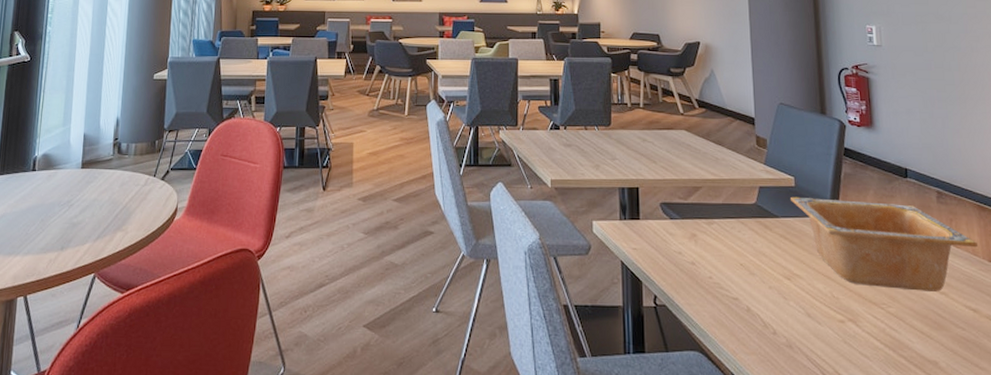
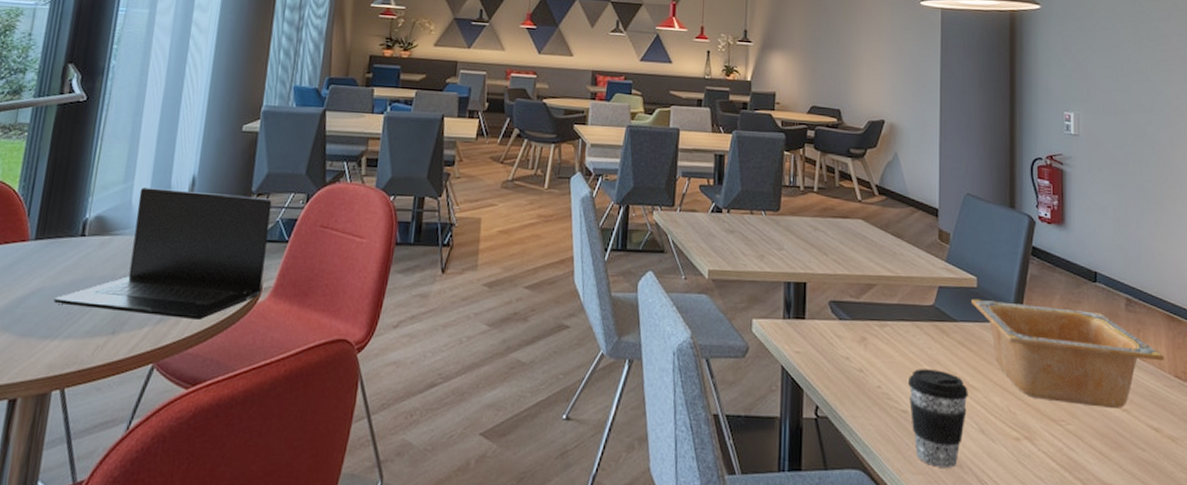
laptop: none [14,129,181,236] -> present [53,187,272,320]
coffee cup: none [736,260,793,348] -> present [907,369,968,468]

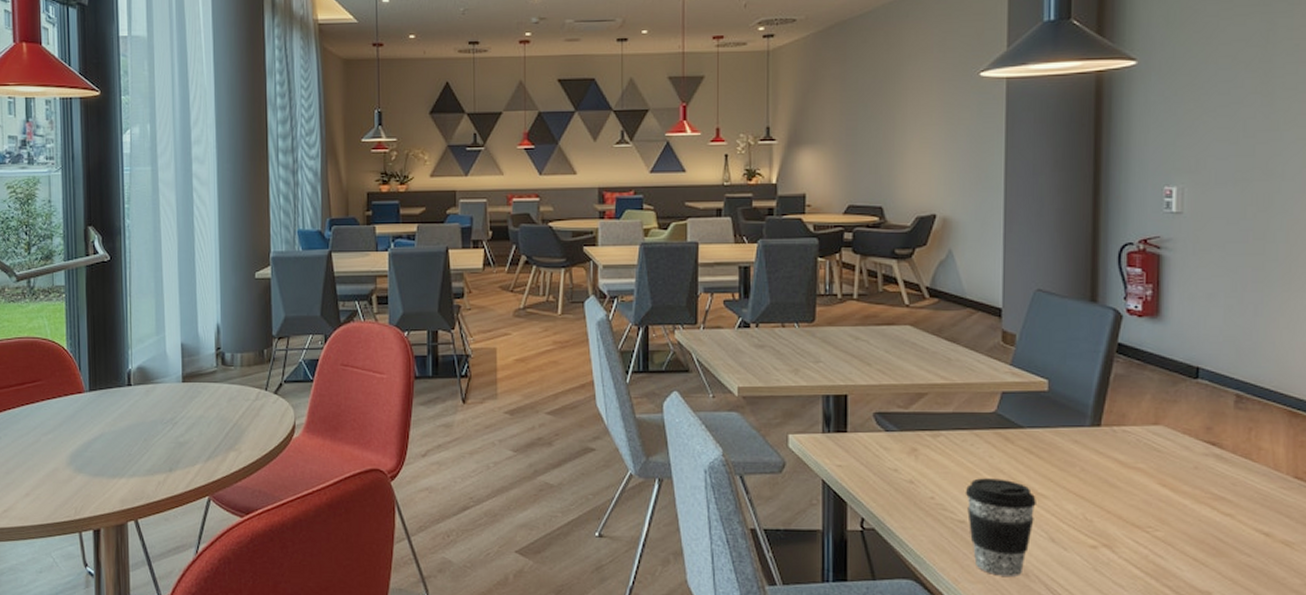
laptop: present [53,187,272,320] -> none [114,338,296,456]
serving bowl: present [972,298,1165,408] -> none [1041,403,1283,513]

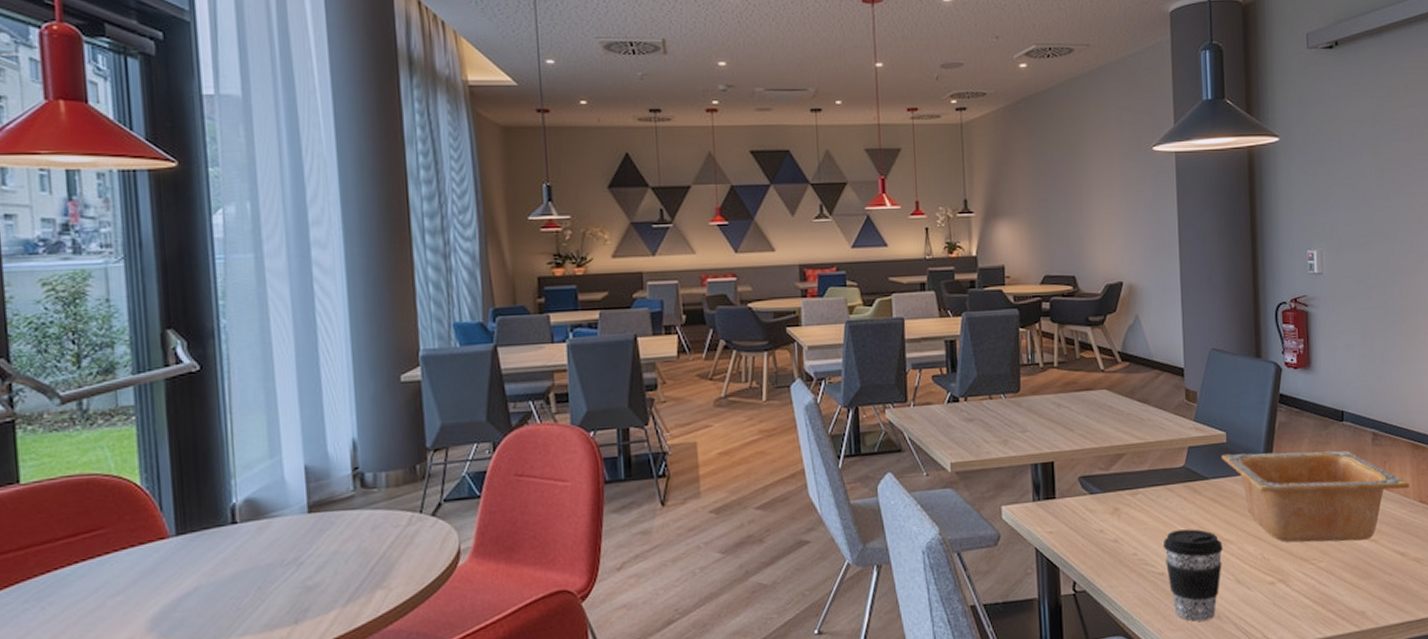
serving bowl: none [1041,403,1283,513] -> present [1222,450,1410,543]

